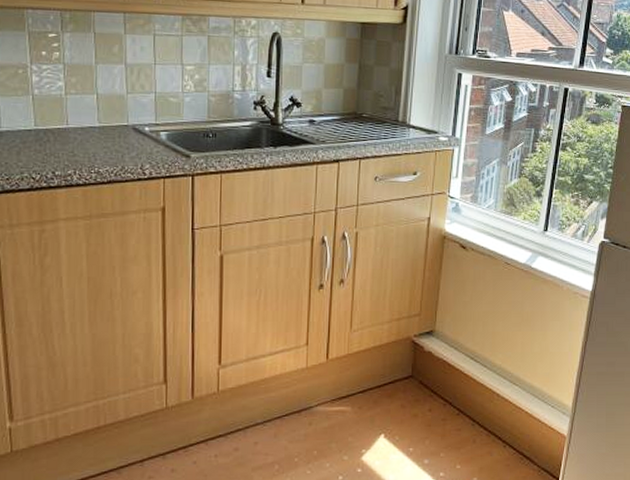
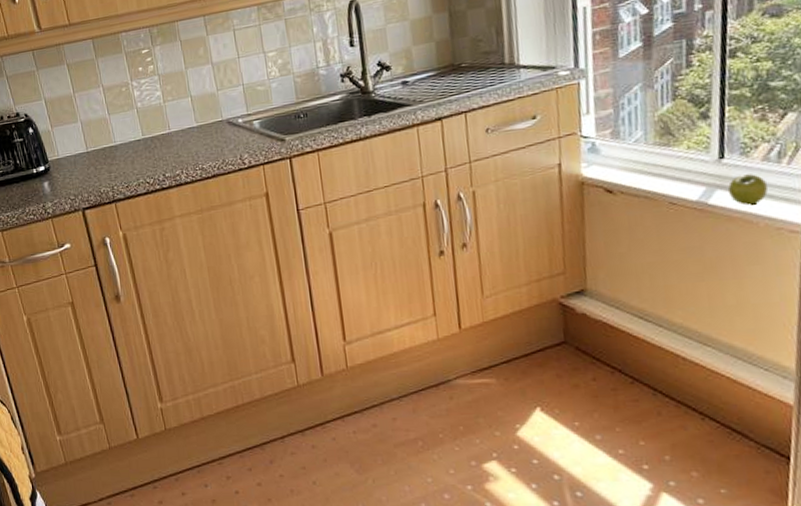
fruit: none [546,246,573,272] -> present [727,174,769,206]

